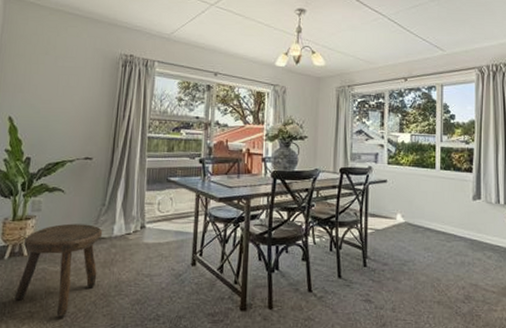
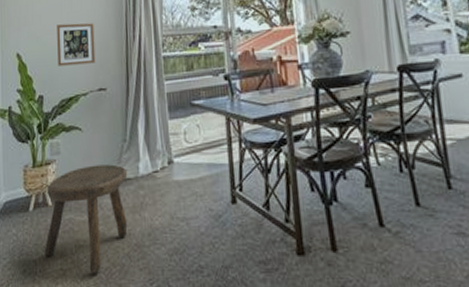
picture frame: none [49,96,88,135] -> present [57,23,96,66]

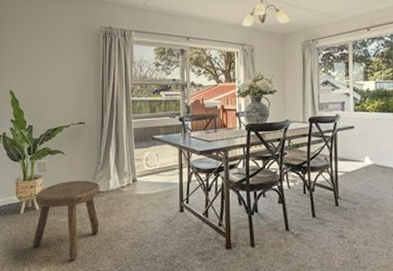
picture frame: present [57,23,96,66] -> none [44,69,77,103]

